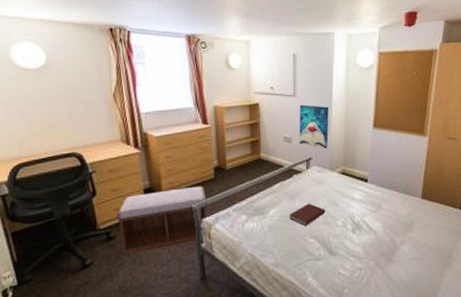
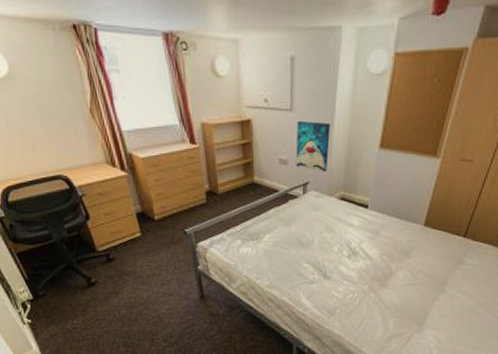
bench: present [116,186,207,255] -> none [112,211,201,275]
book: present [289,203,326,227] -> none [284,229,322,252]

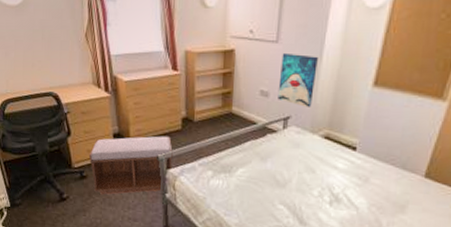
bench: none [112,211,201,275] -> present [88,136,173,196]

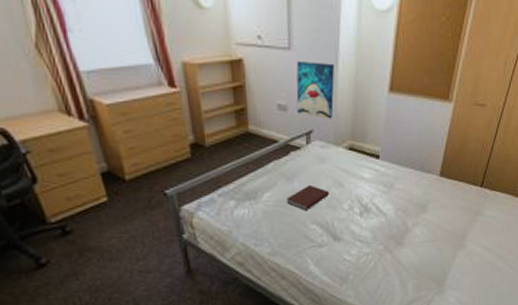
bench: present [88,136,173,196] -> none [69,167,186,251]
book: none [258,166,301,191] -> present [286,184,330,212]

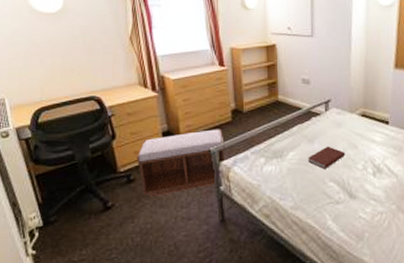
bench: none [69,167,186,251] -> present [136,129,225,198]
wall art: present [296,60,335,119] -> none [317,45,348,91]

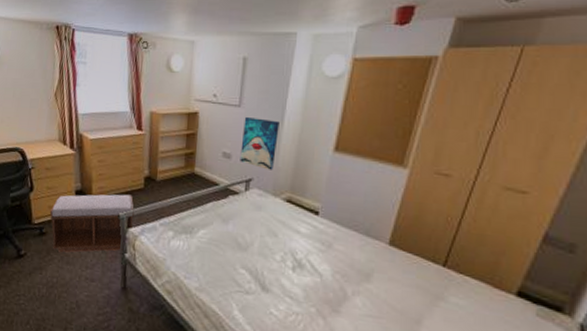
book: present [308,146,346,170] -> none [219,229,263,255]
wall art: none [317,45,348,91] -> present [240,116,280,170]

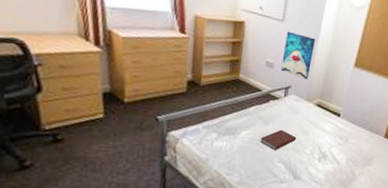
bench: present [49,194,134,253] -> none [66,97,176,161]
book: none [219,229,263,255] -> present [260,129,297,151]

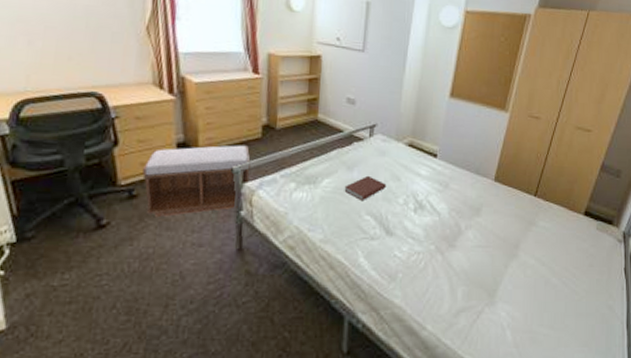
bench: none [66,97,176,161] -> present [141,145,251,218]
wall art: present [281,31,315,80] -> none [364,61,401,116]

